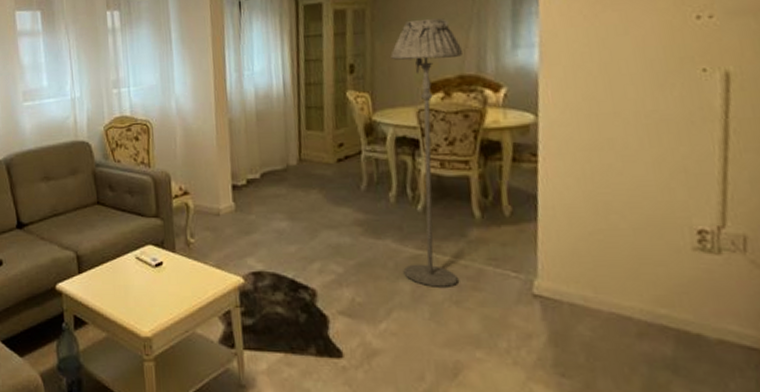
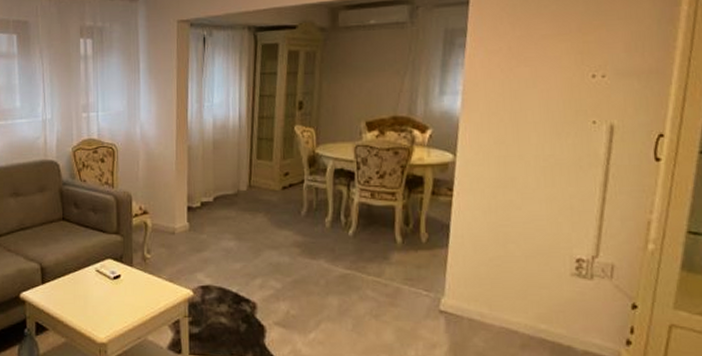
floor lamp: present [390,18,462,287] -> none [333,63,397,303]

